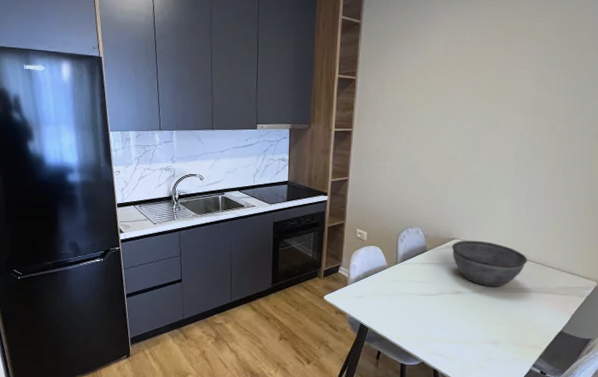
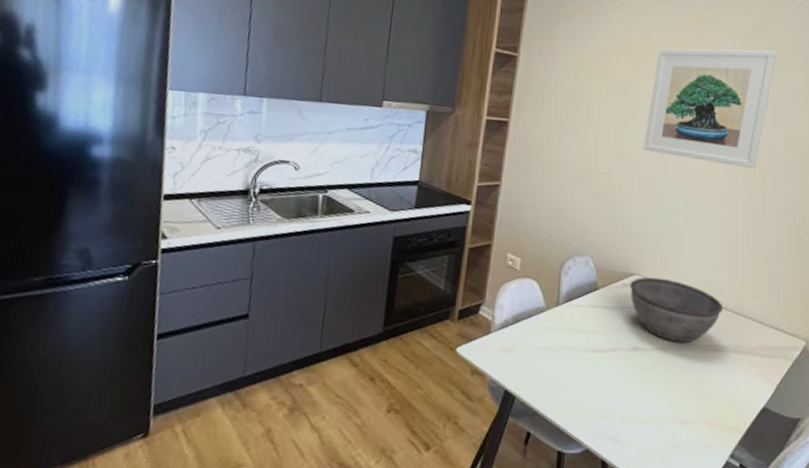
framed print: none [460,49,578,150] -> present [643,48,777,168]

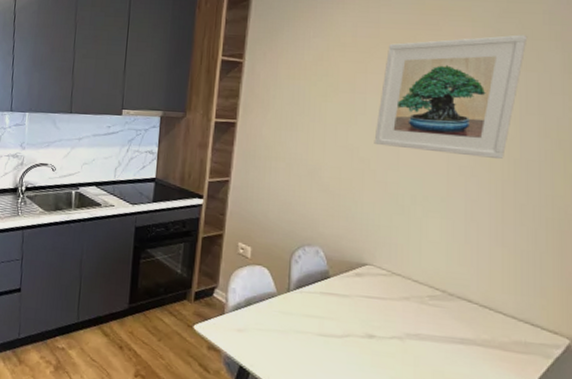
bowl: present [630,277,723,344] -> none [363,267,467,334]

